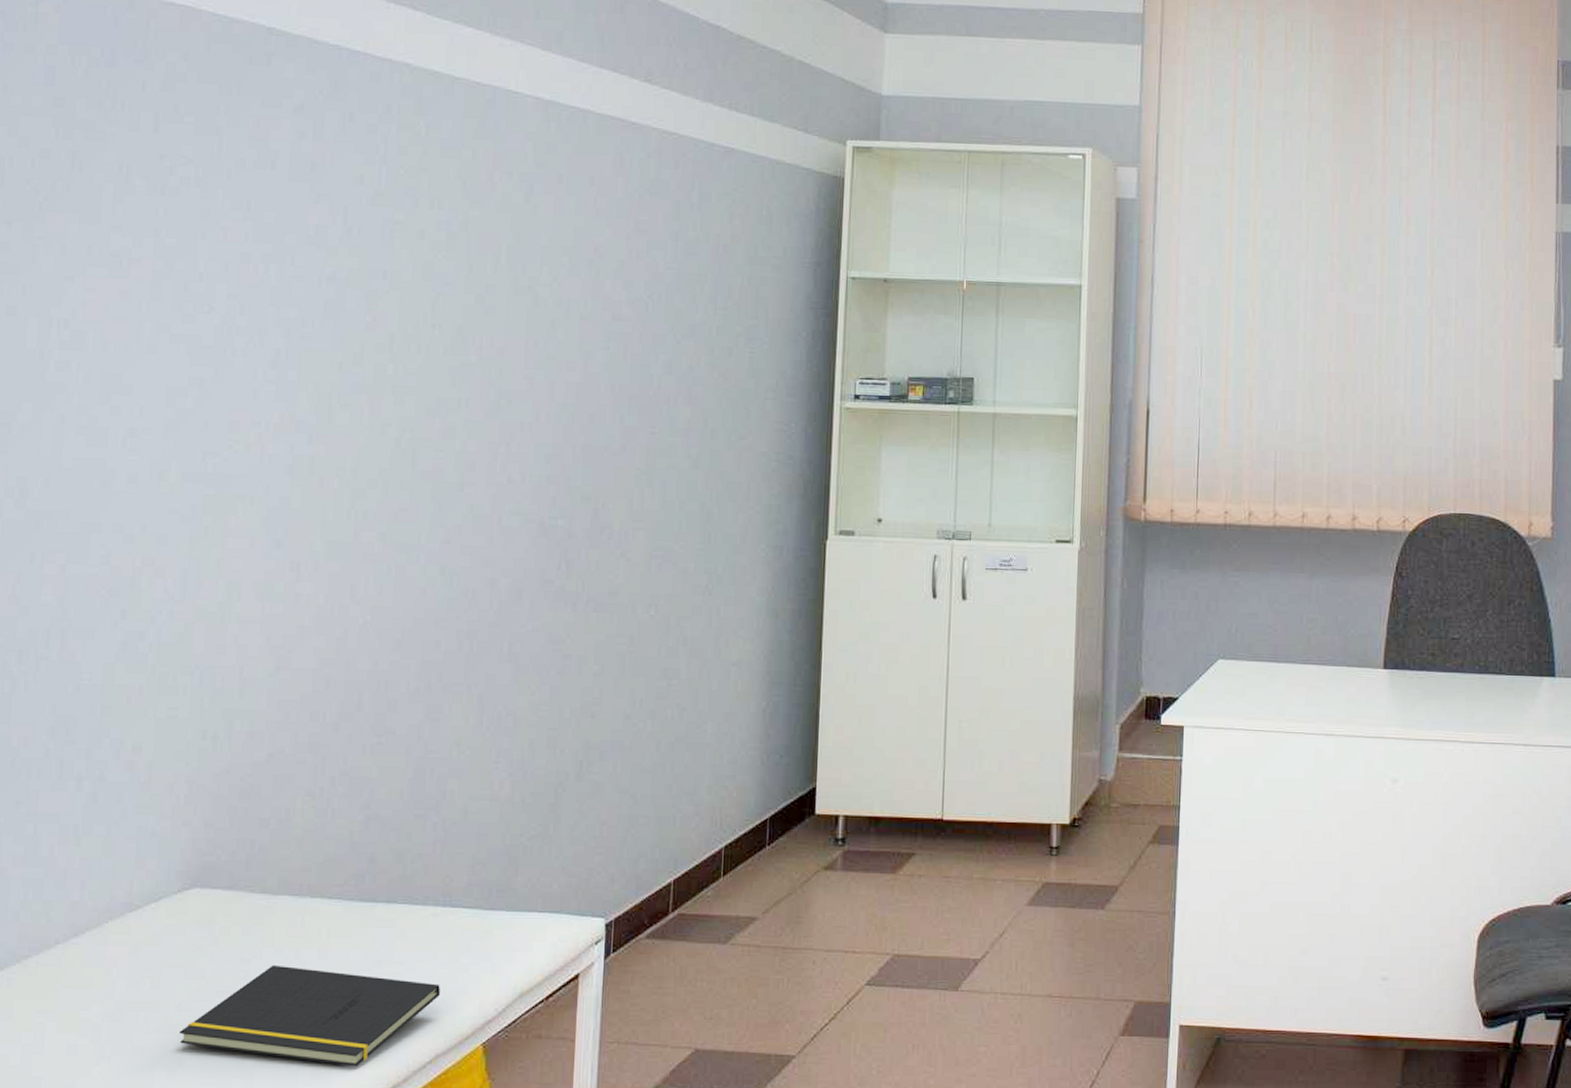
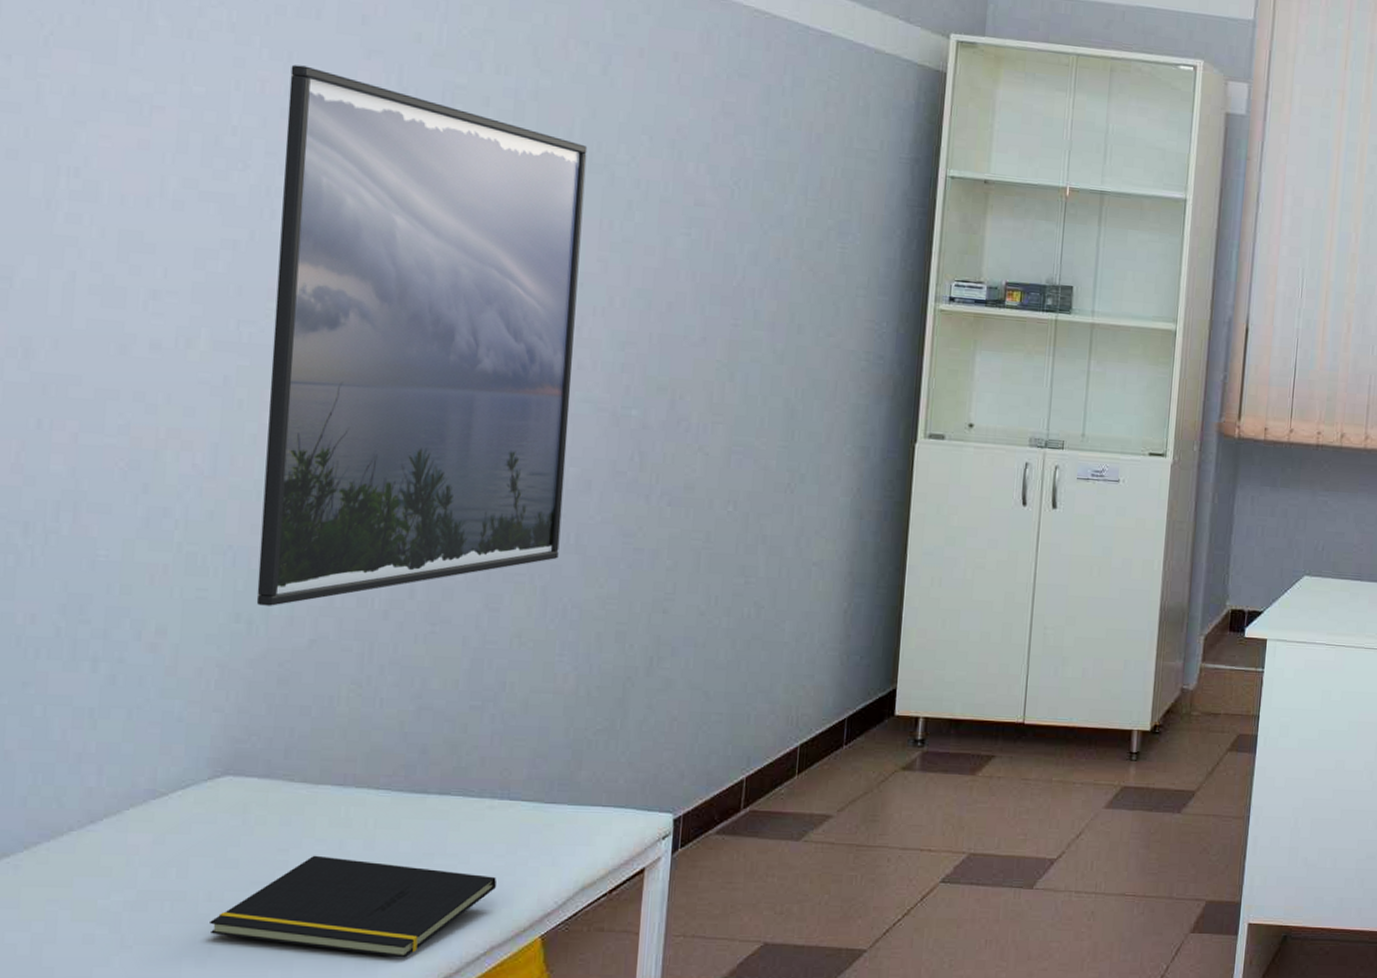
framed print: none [220,212,513,722] -> present [256,64,588,606]

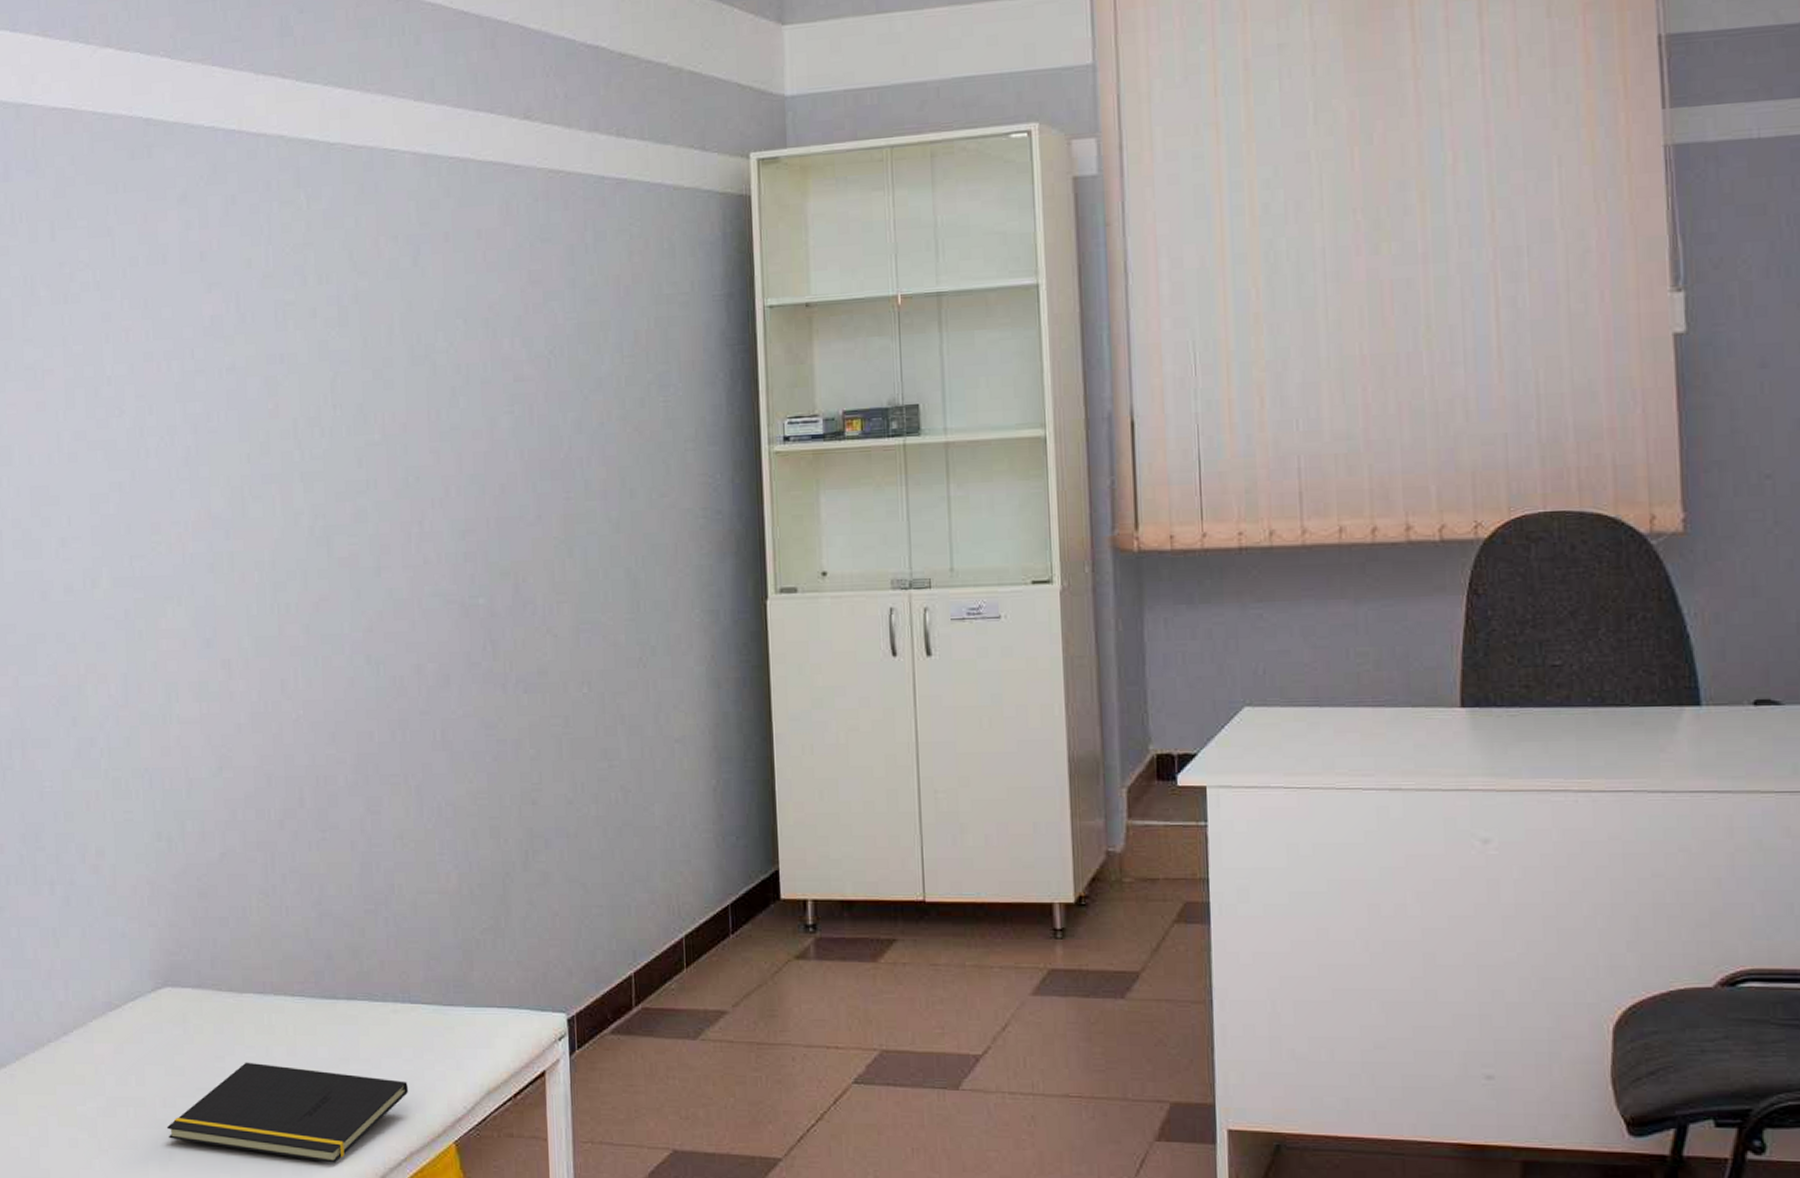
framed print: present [256,64,588,606] -> none [148,309,428,823]

